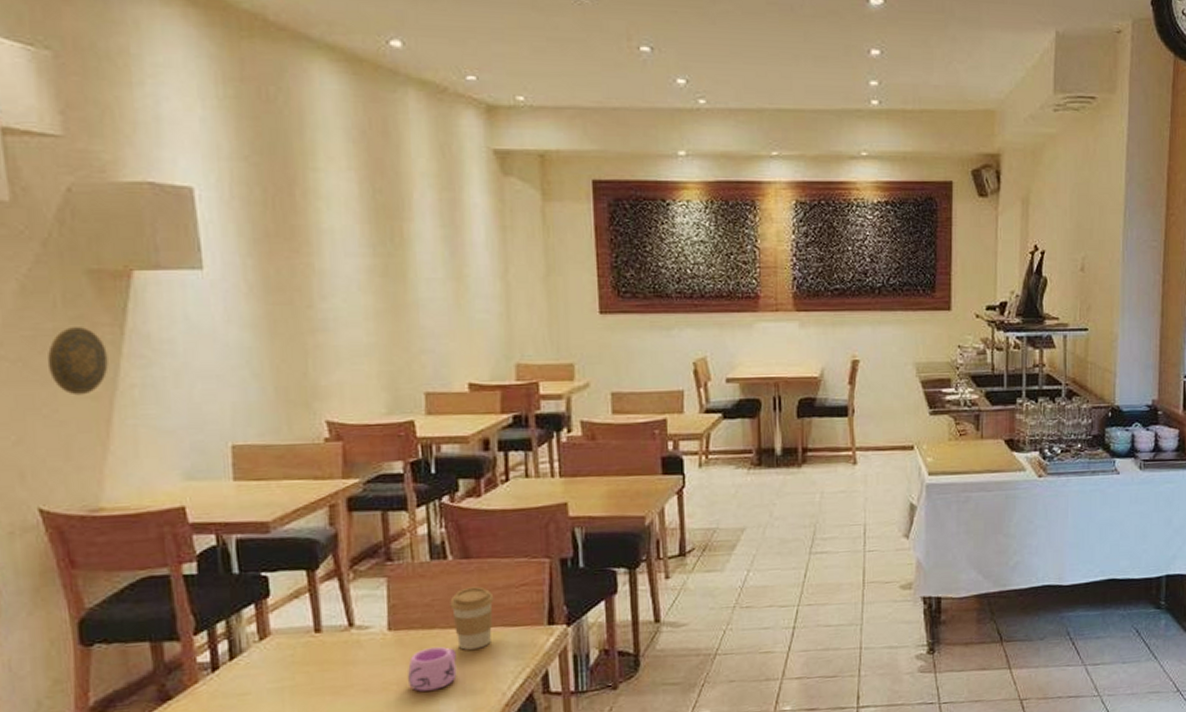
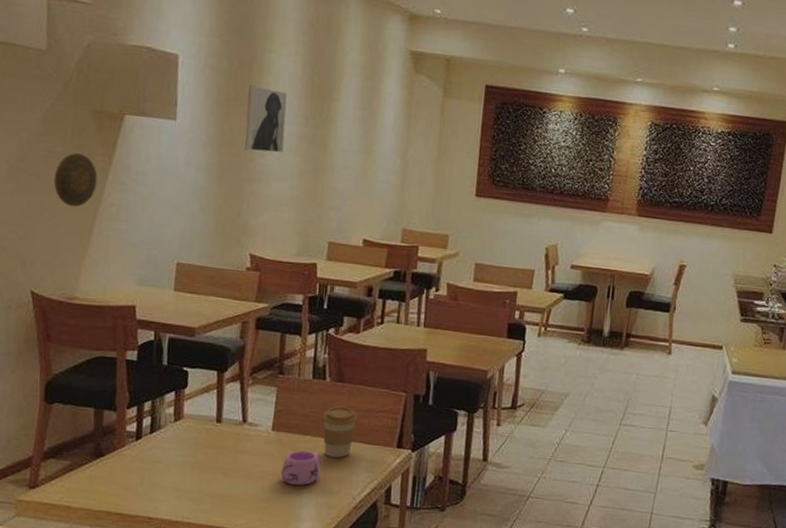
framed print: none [293,214,350,295] -> present [245,85,287,153]

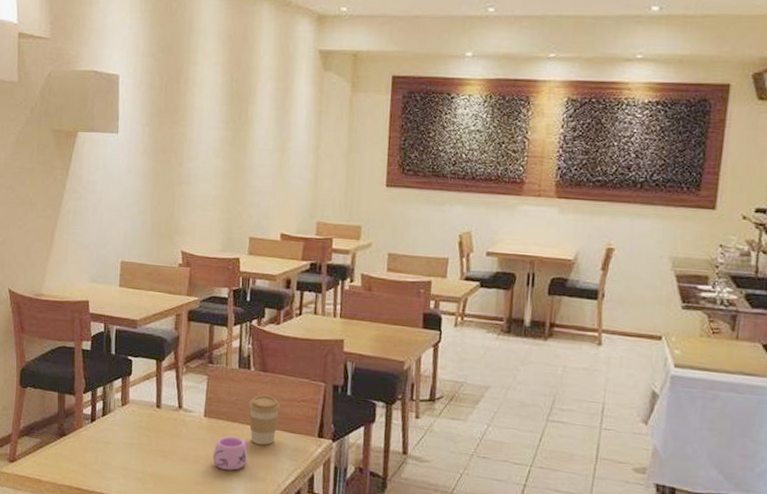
decorative plate: present [53,153,98,208] -> none [24,168,58,215]
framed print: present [245,85,287,153] -> none [175,96,210,157]

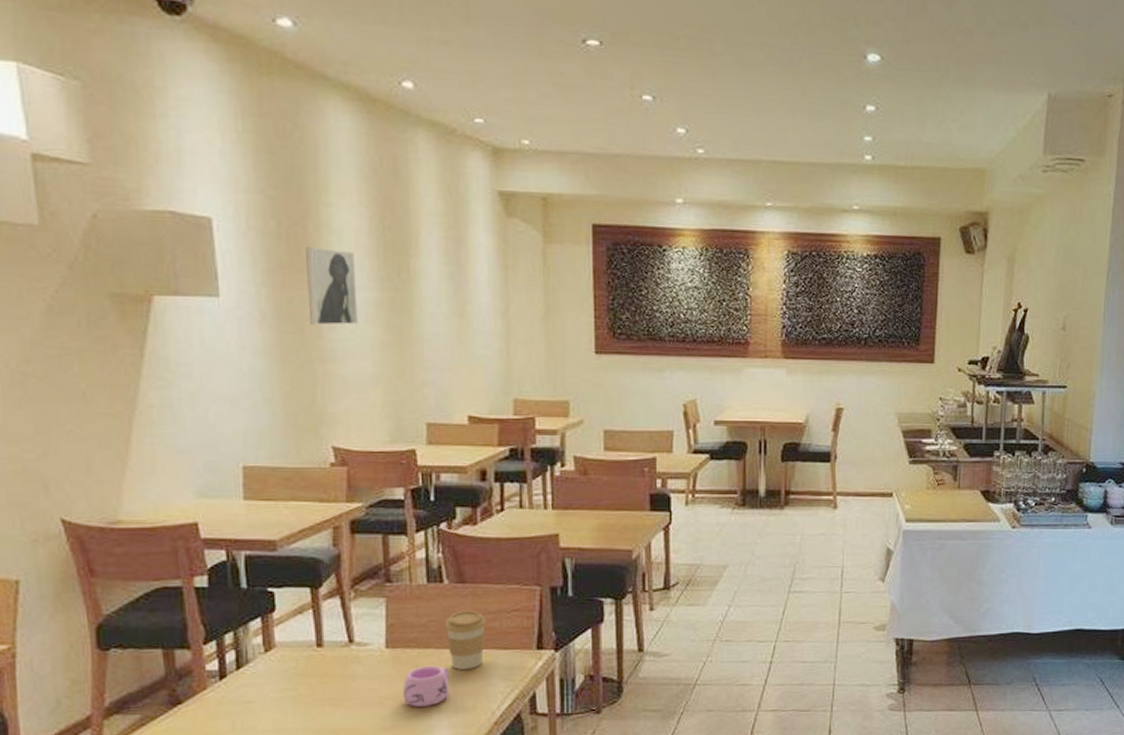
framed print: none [175,96,210,157] -> present [306,247,358,326]

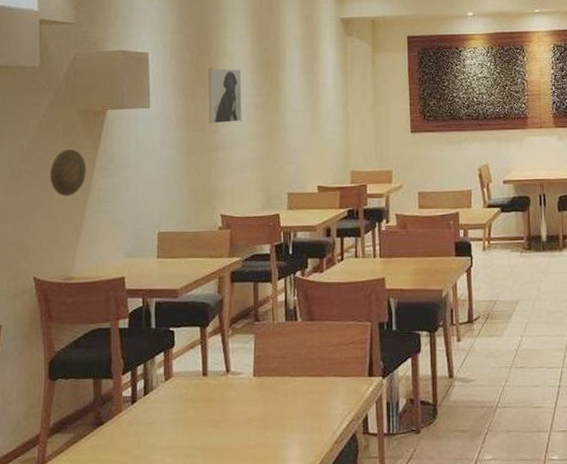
decorative plate: none [71,348,129,413] -> present [49,149,86,197]
mug: present [403,666,449,707] -> none [266,392,301,427]
coffee cup: present [445,610,487,670] -> none [298,343,330,395]

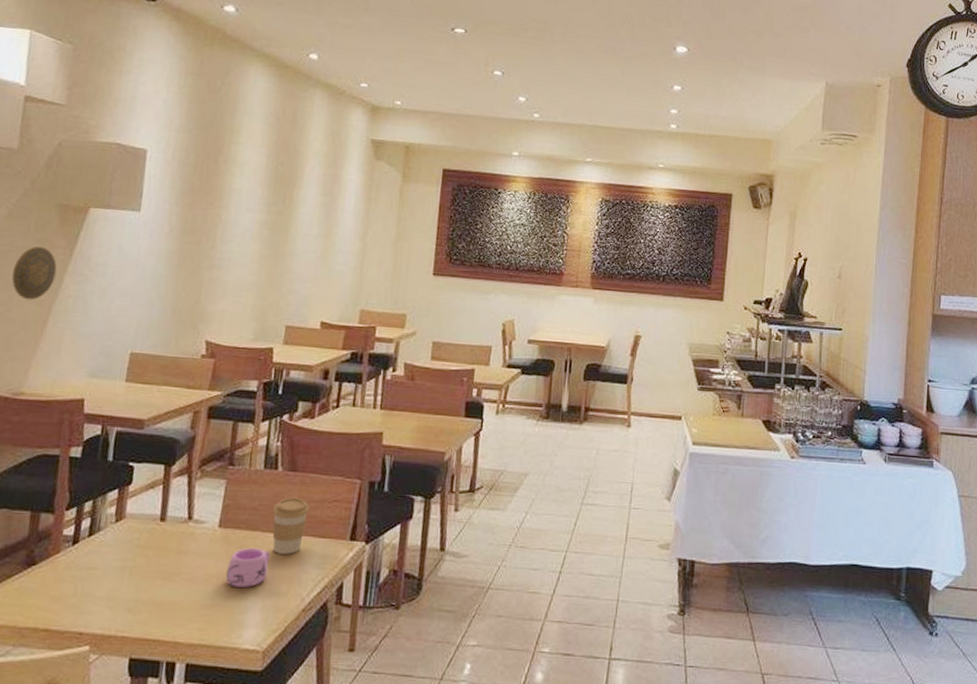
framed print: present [208,68,242,124] -> none [207,176,251,240]
mug: none [266,392,301,427] -> present [226,548,270,588]
coffee cup: none [298,343,330,395] -> present [272,497,310,554]

